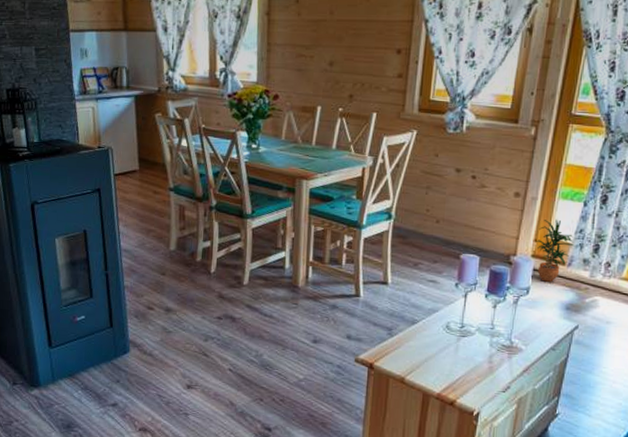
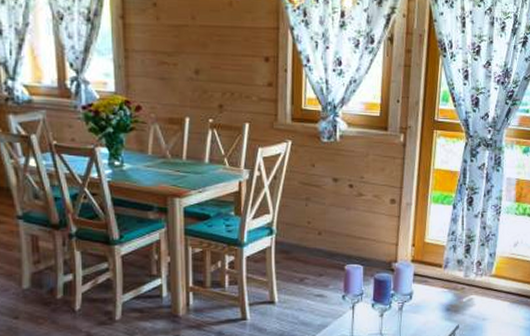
potted plant: present [535,219,575,282] -> none [413,223,449,285]

